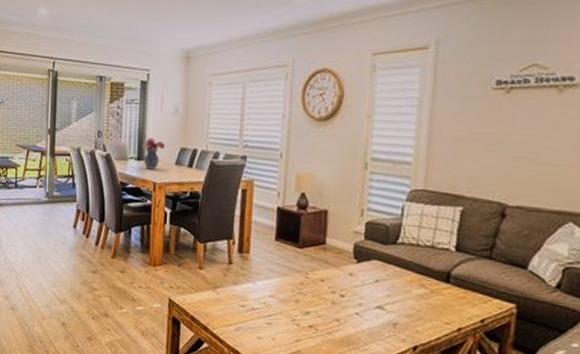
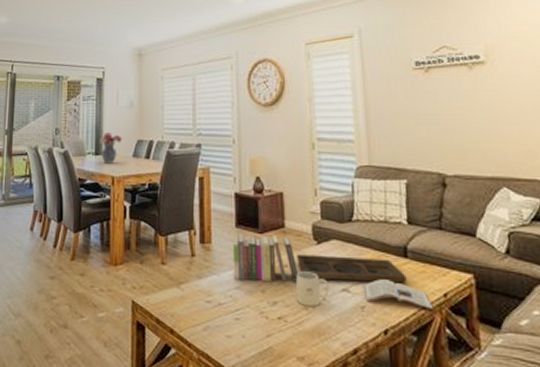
books: none [269,247,334,296] -> present [232,234,298,282]
mug: none [329,286,365,320] -> present [295,271,330,307]
decorative tray: none [334,270,445,307] -> present [297,254,407,284]
magazine: none [399,300,468,334] -> present [364,279,434,311]

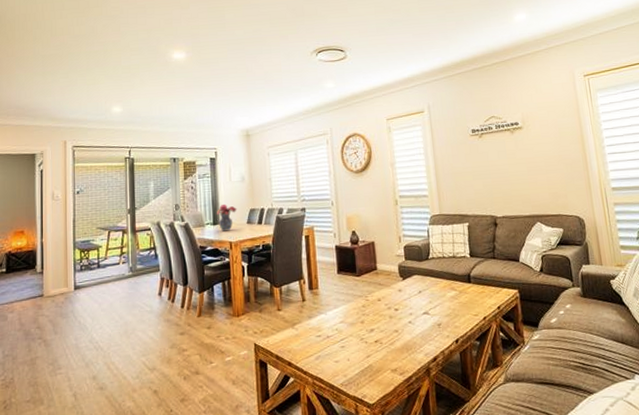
books: present [232,234,298,282] -> none [335,277,389,316]
mug: present [295,271,330,307] -> none [387,302,414,330]
decorative tray: present [297,254,407,284] -> none [387,285,471,308]
magazine: present [364,279,434,311] -> none [440,301,491,321]

